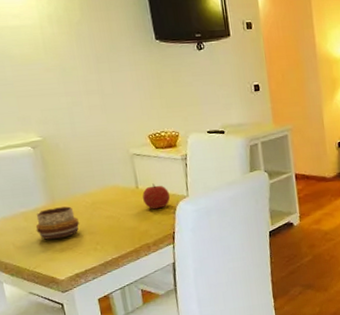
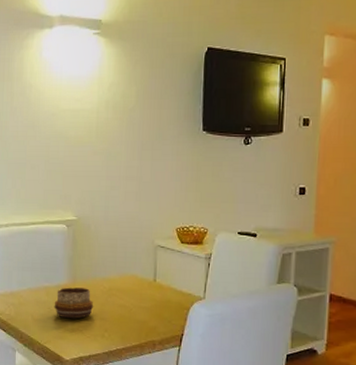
fruit: present [142,183,171,210] -> none [157,279,186,307]

